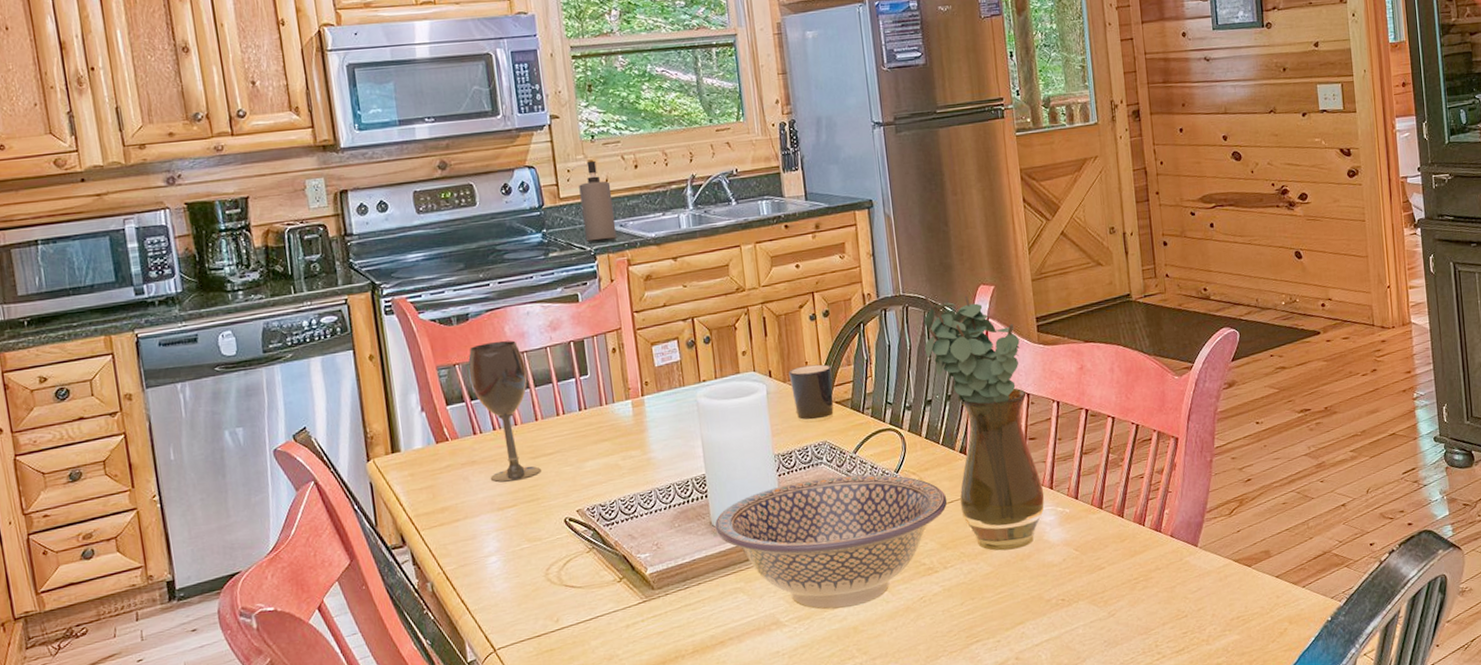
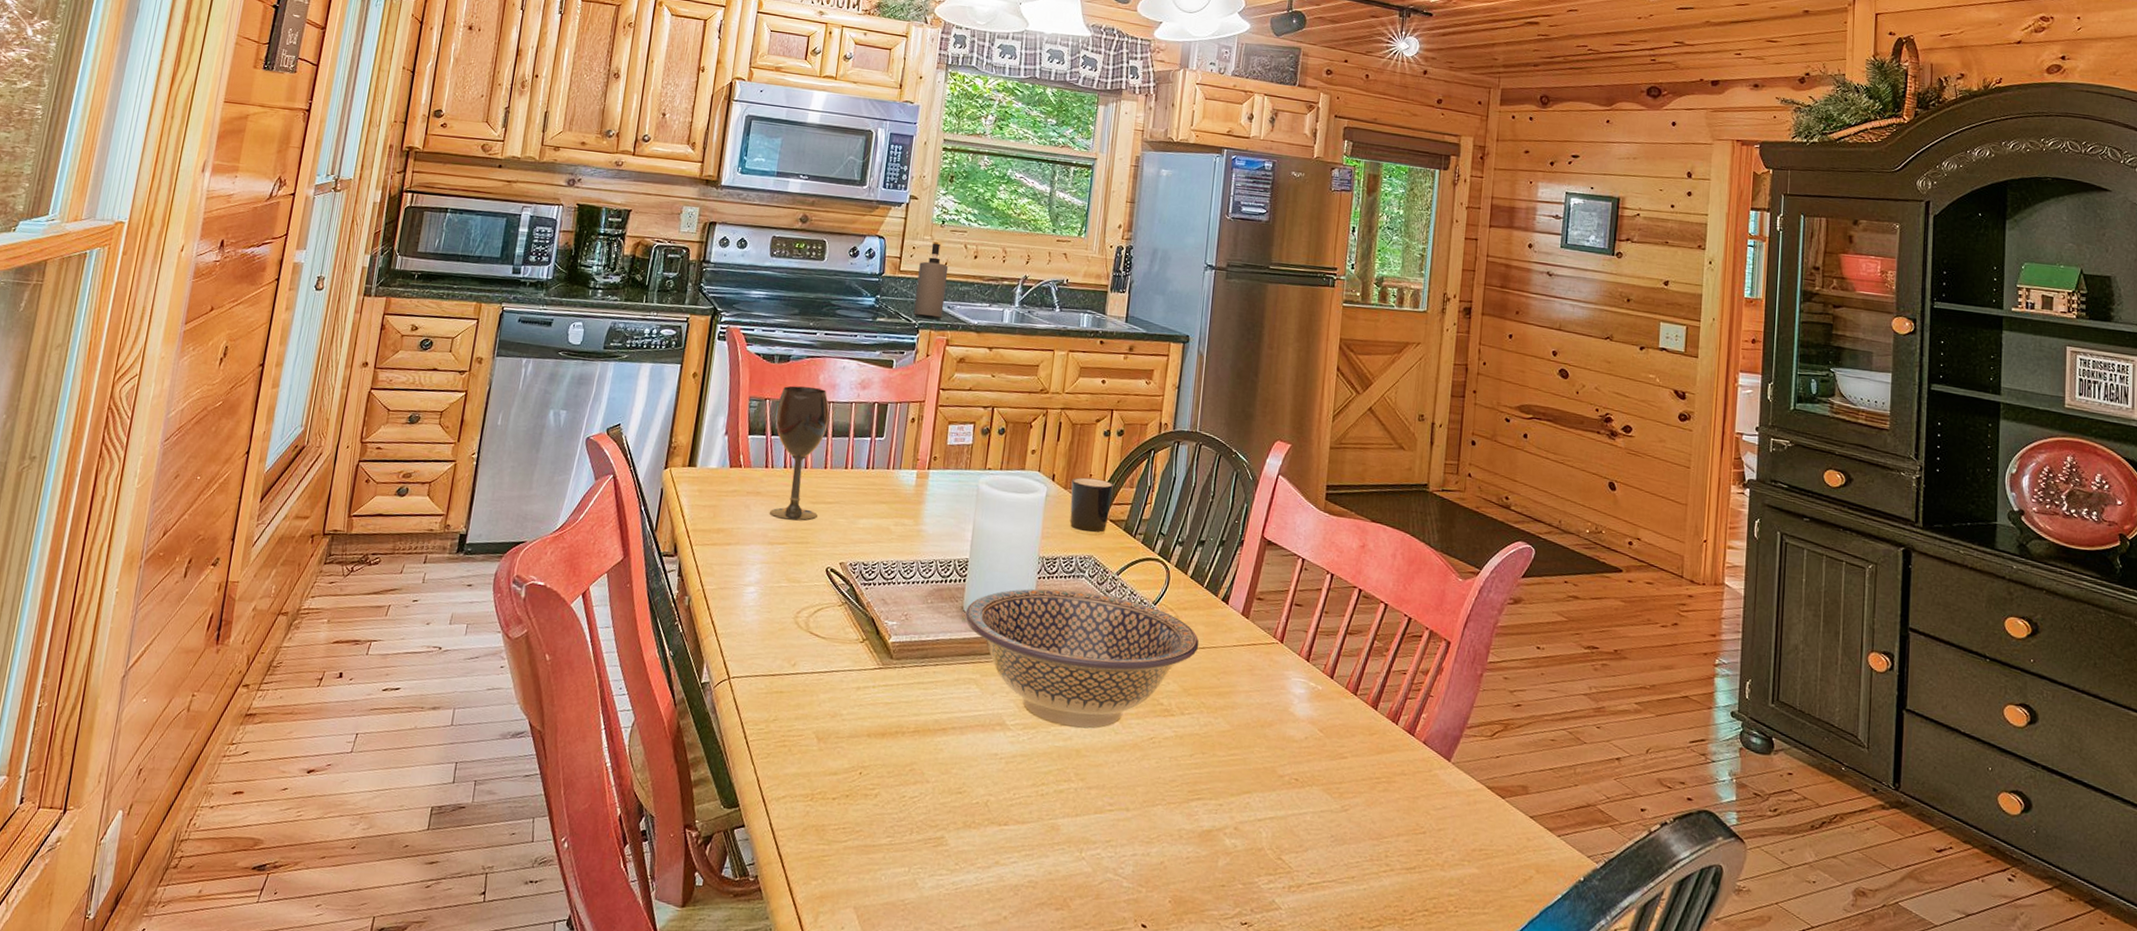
vase: present [924,295,1045,551] -> none [1208,438,1306,714]

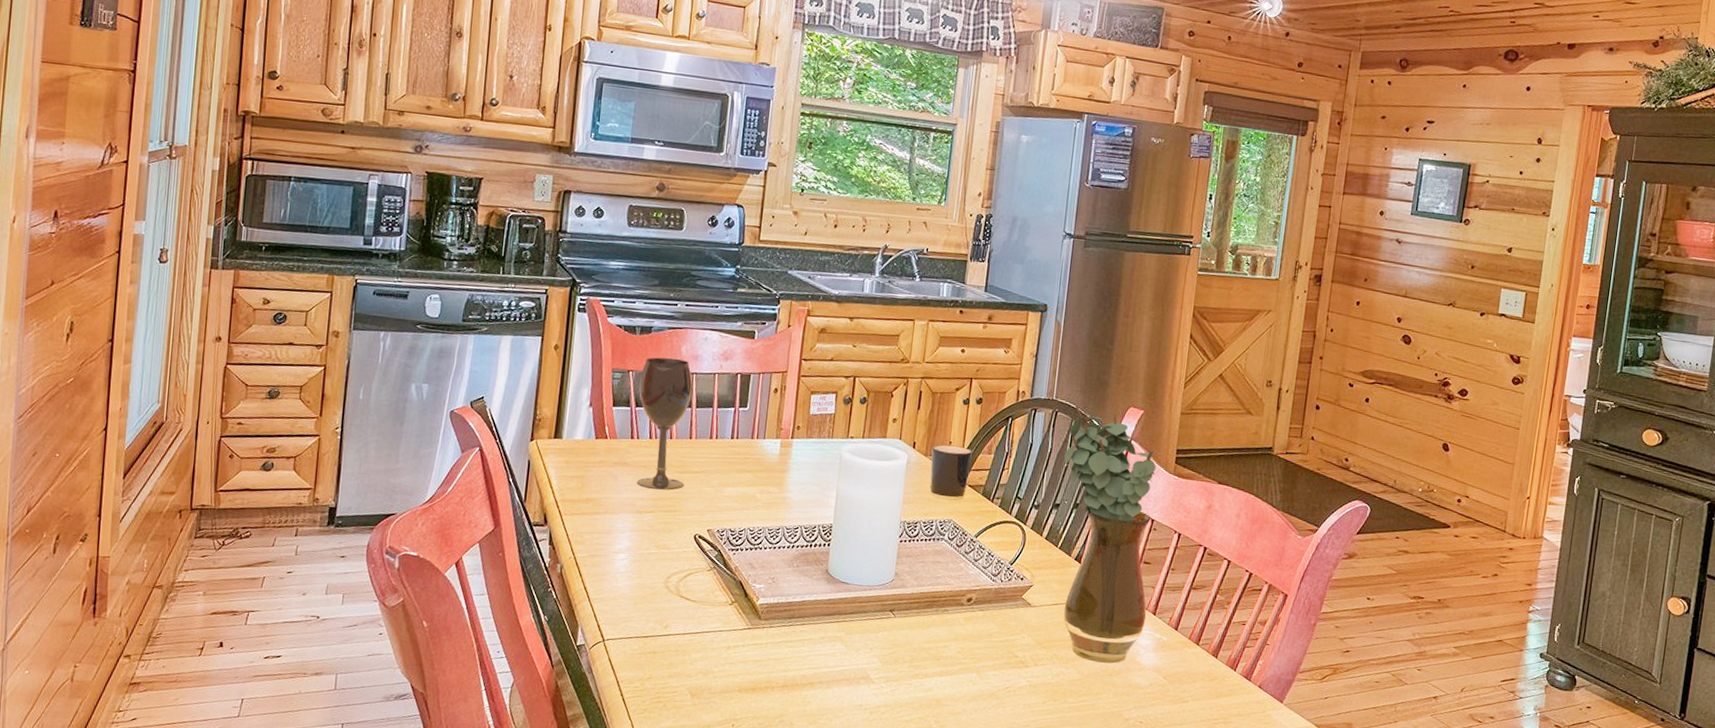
soap dispenser: present [913,243,949,320] -> none [774,211,809,290]
bowl: present [965,588,1199,729] -> none [829,551,1053,681]
vase: none [1208,438,1306,714] -> present [1063,406,1156,664]

